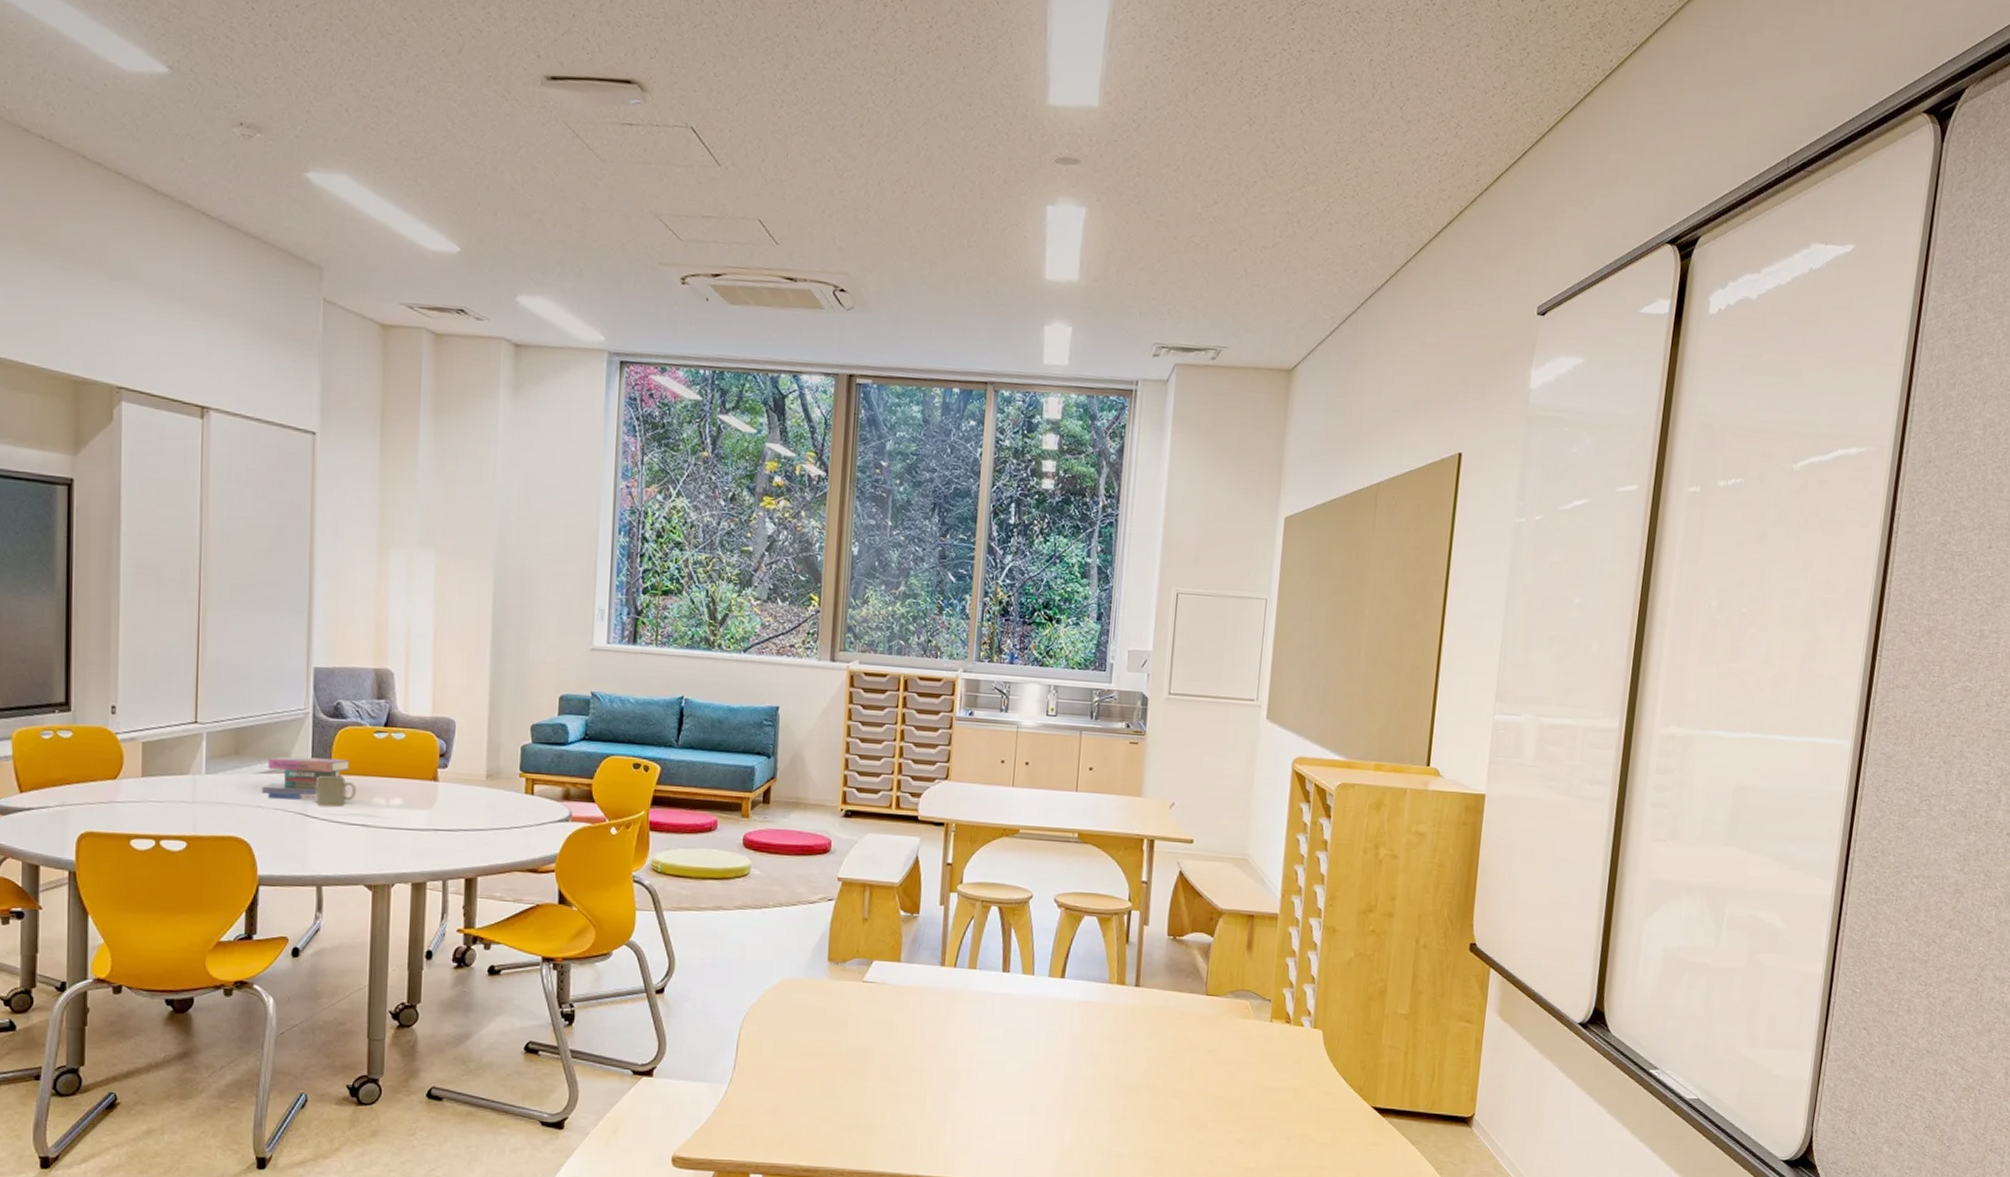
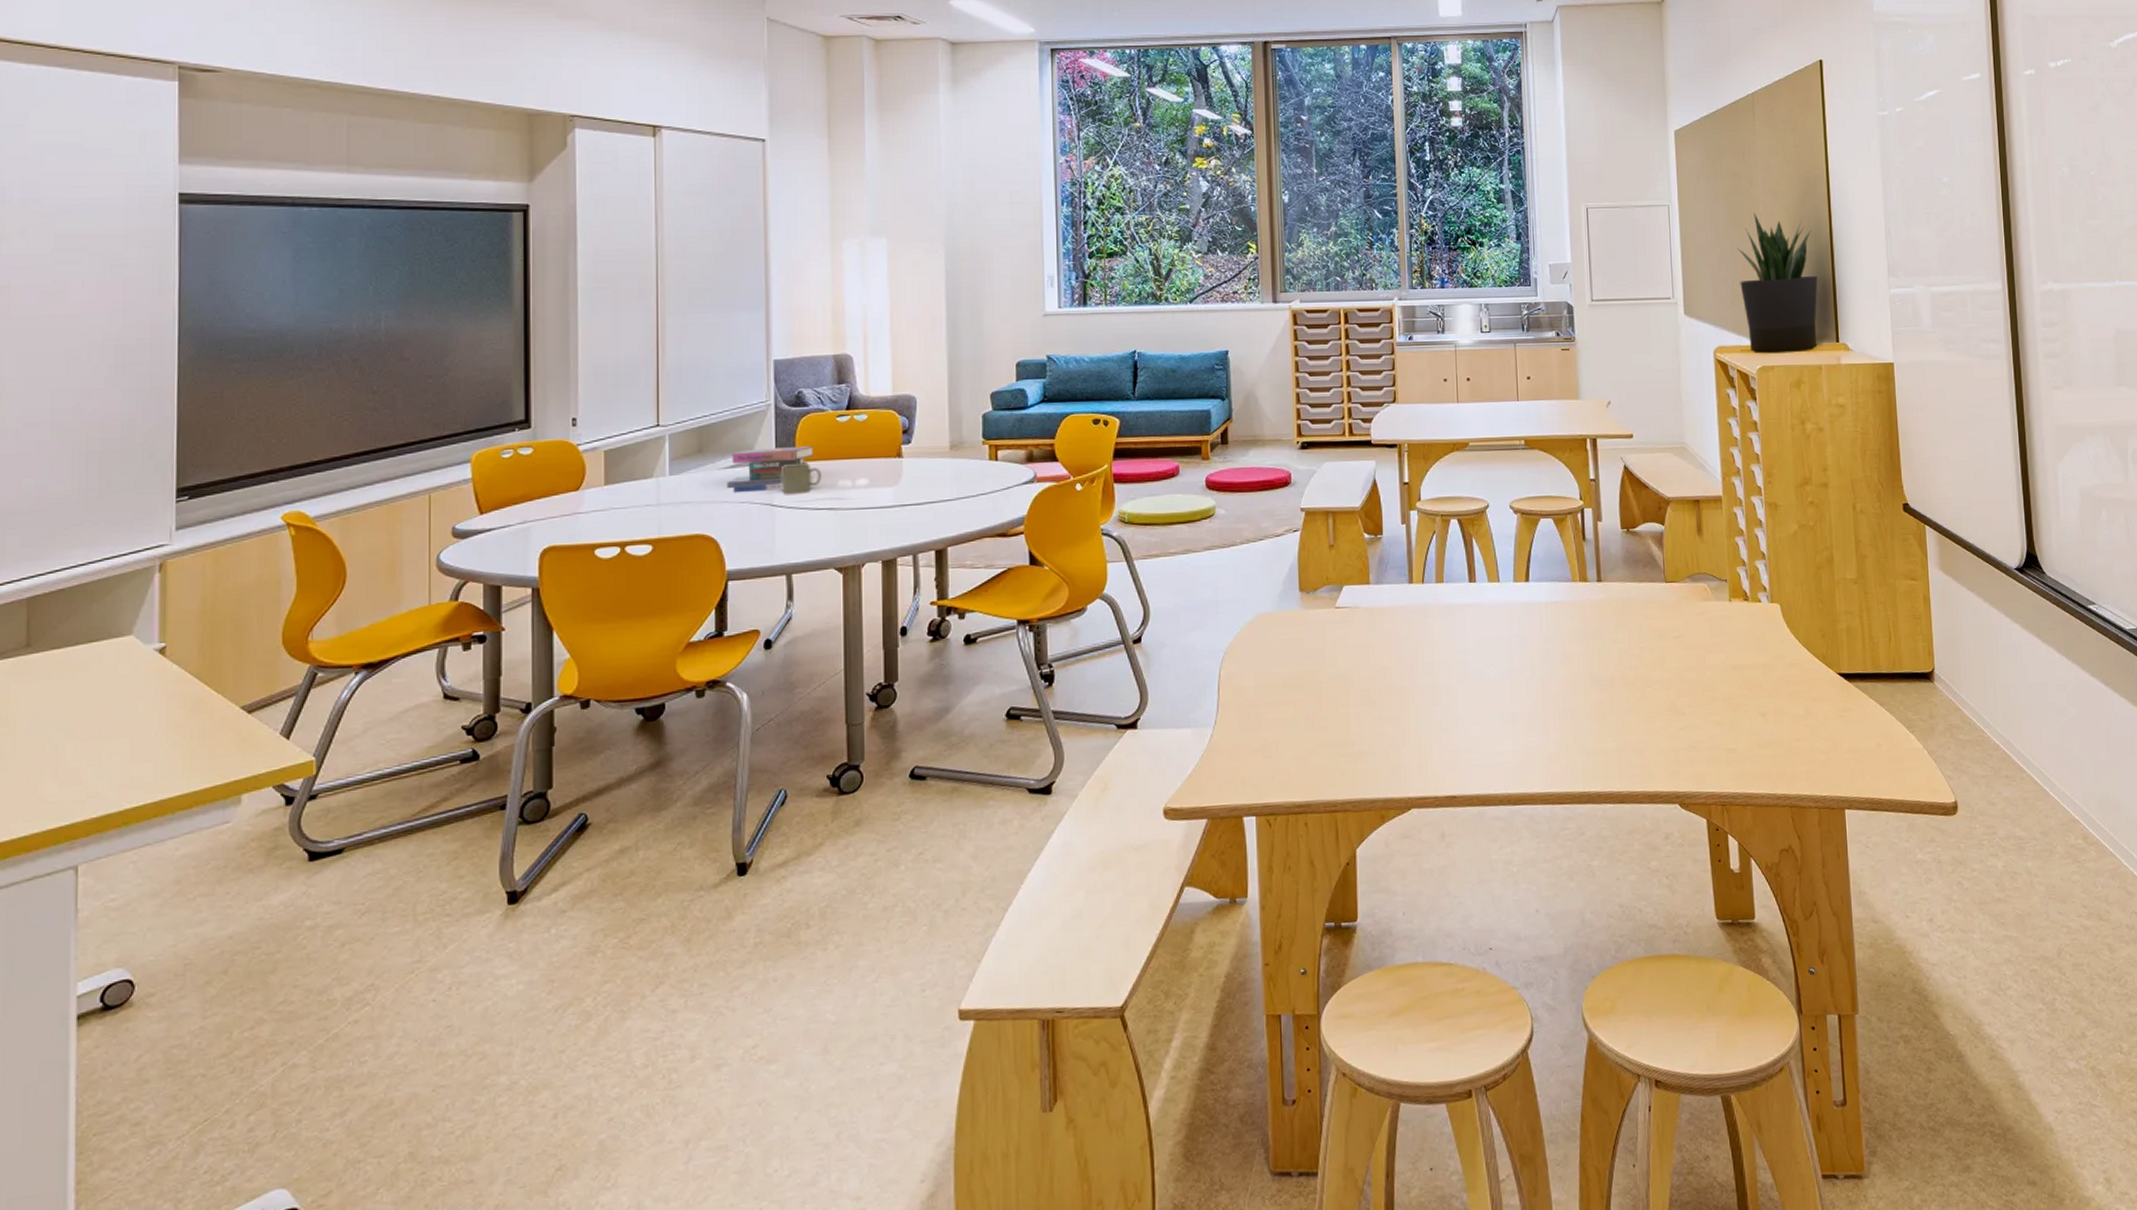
planter: none [1331,616,1419,773] -> present [1737,212,1818,354]

